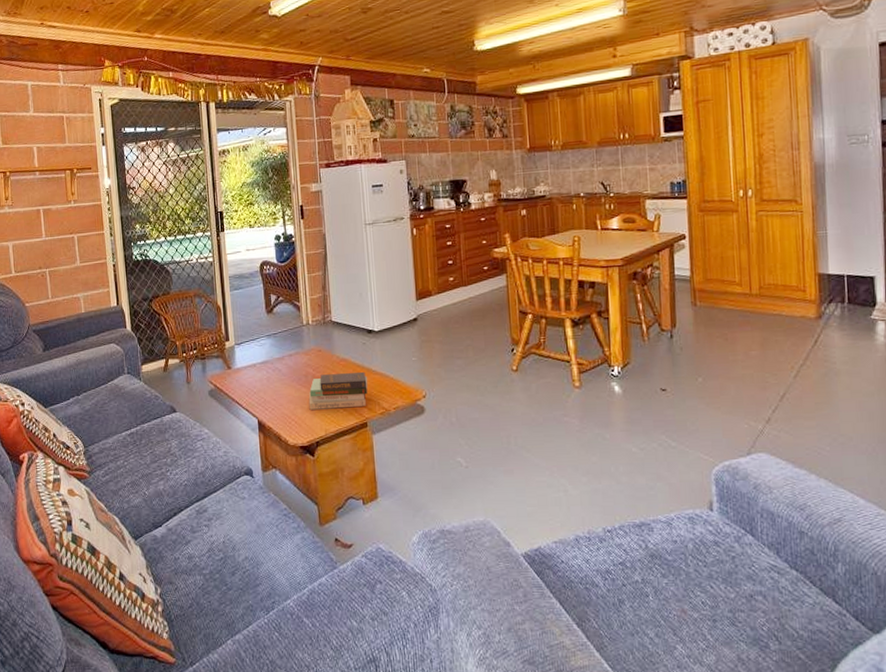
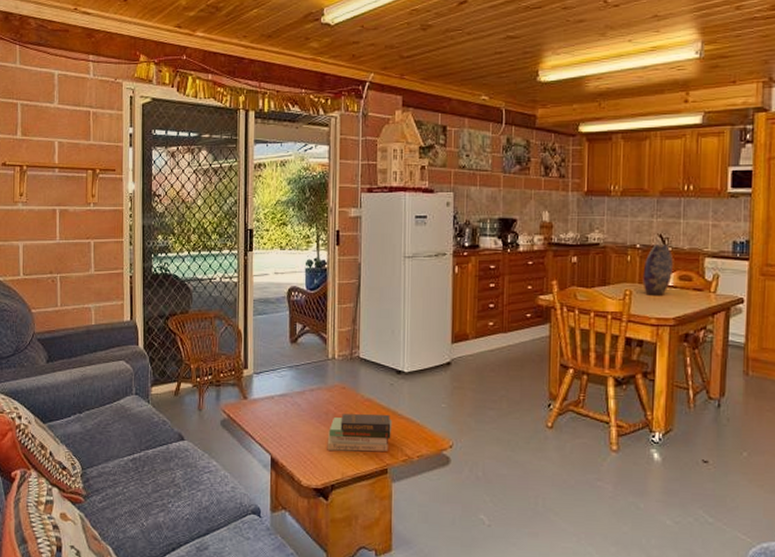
vase: none [588,191,617,241] -> present [642,245,674,297]

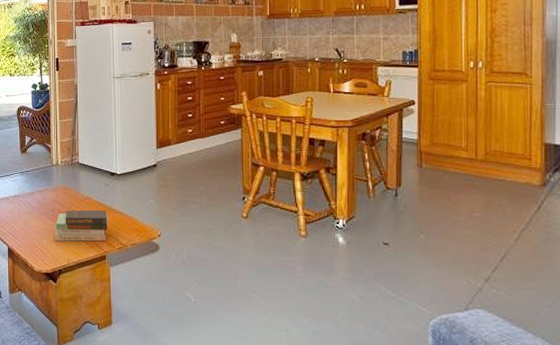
vase: present [642,245,674,297] -> none [322,57,350,102]

